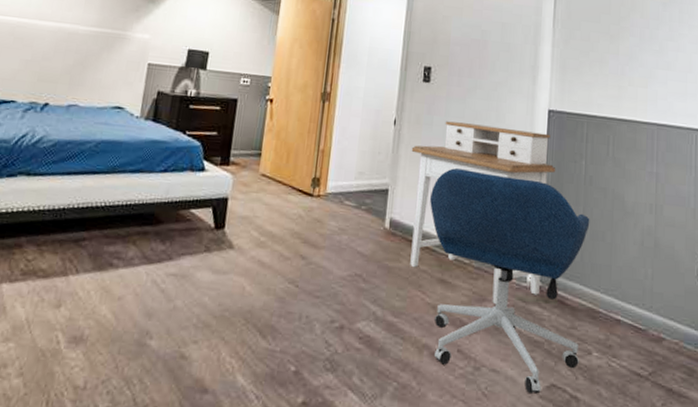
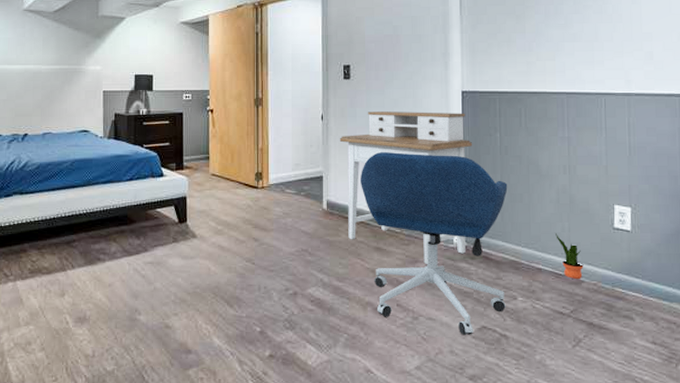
potted plant: none [637,280,666,337] -> present [556,233,584,280]

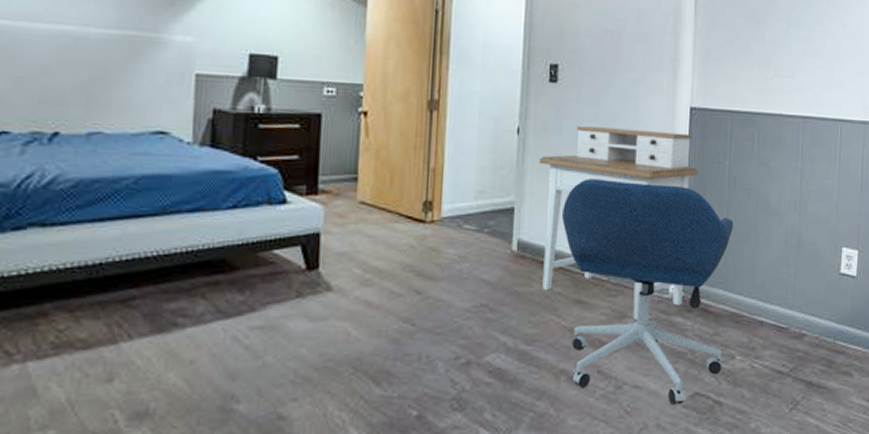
potted plant: present [556,233,584,280] -> none [781,280,807,333]

